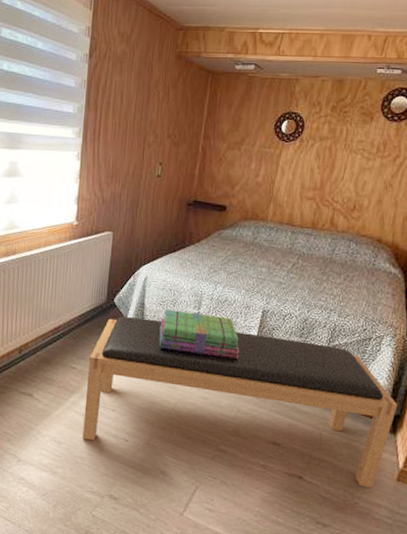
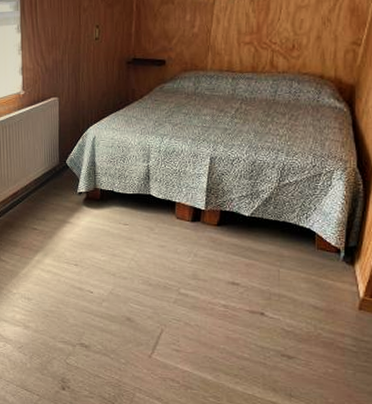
bench: present [82,316,398,488] -> none [48,176,354,318]
stack of books: present [159,309,240,359] -> none [112,165,192,206]

